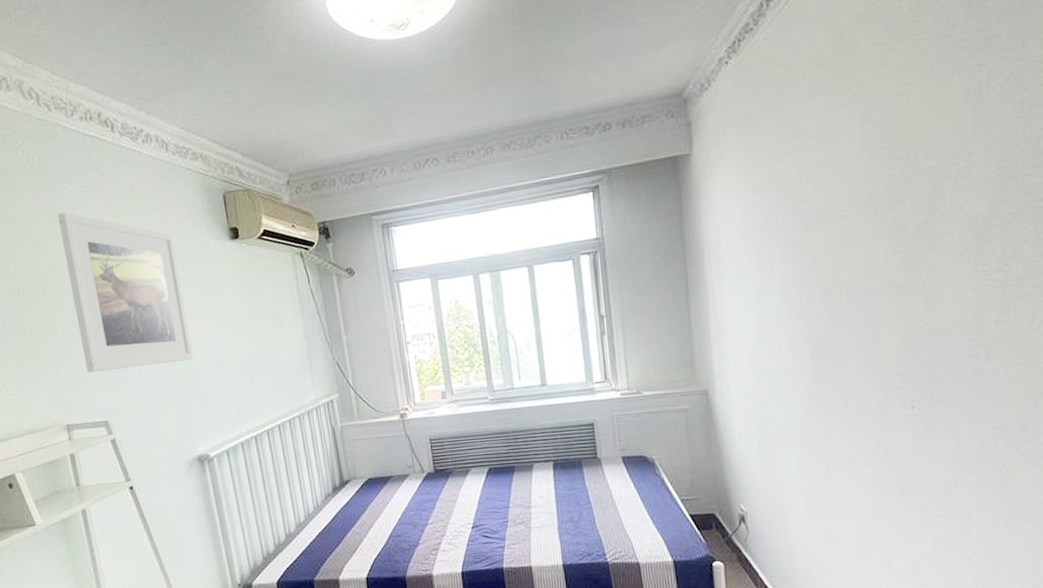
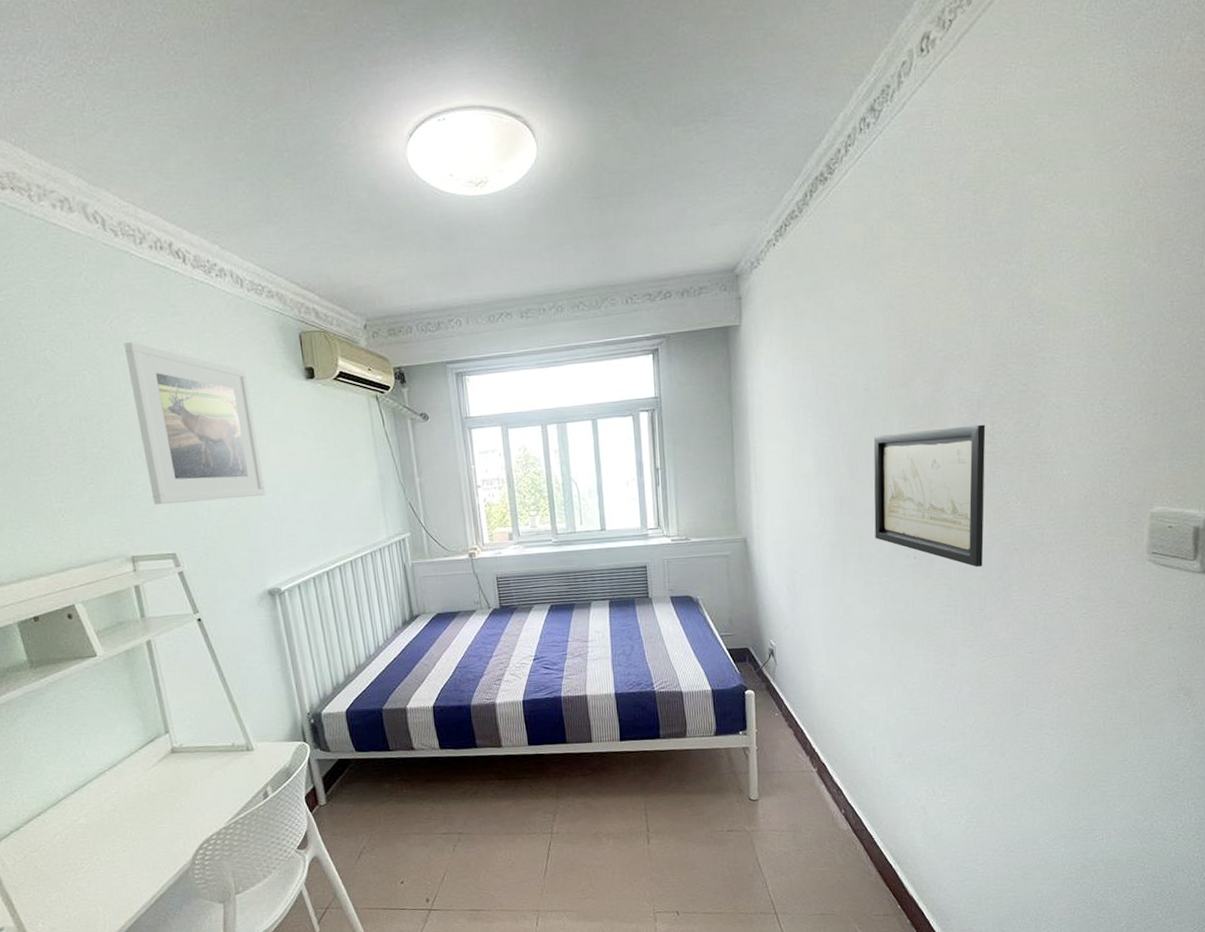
wall art: none [855,248,1000,417] -> present [873,424,986,568]

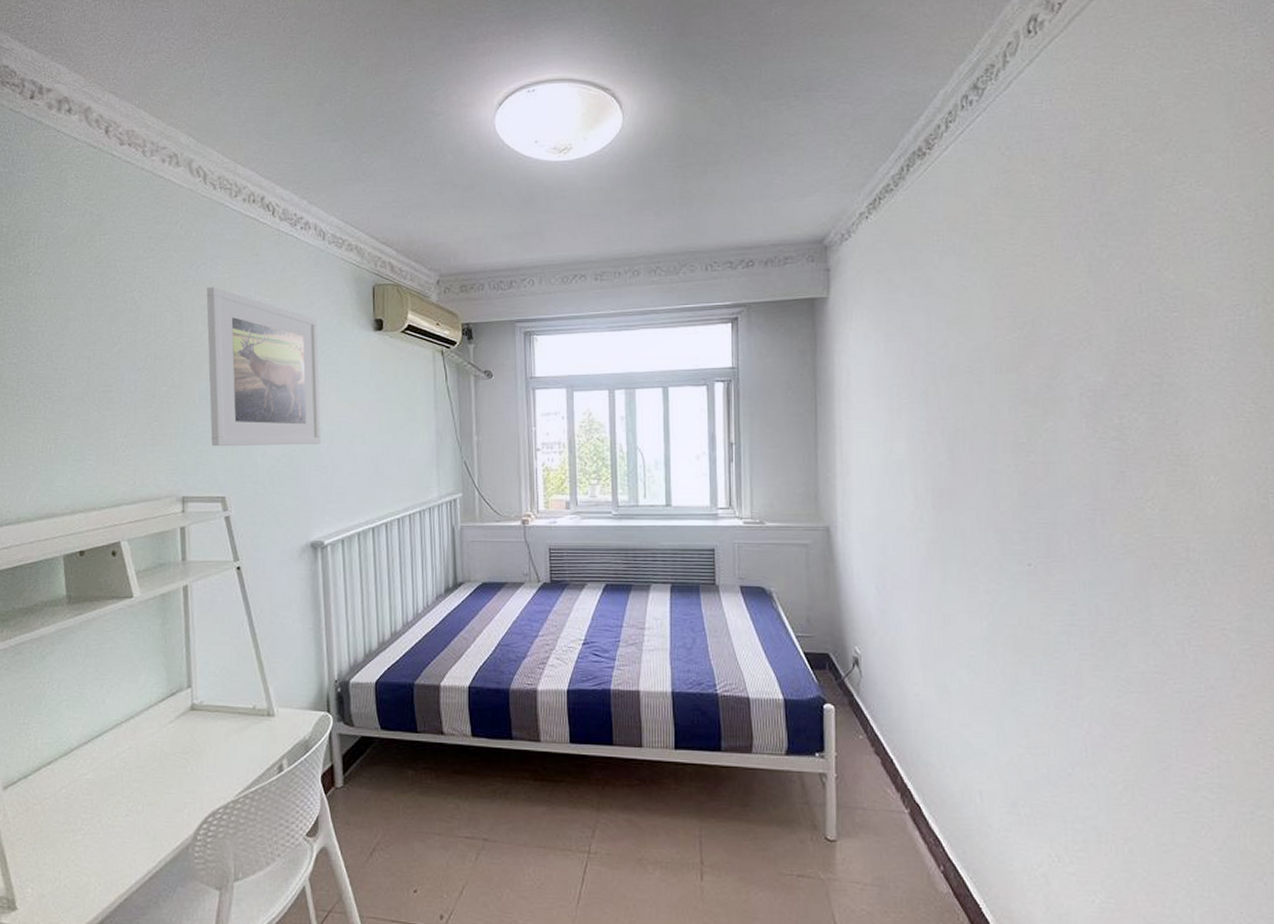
wall art: present [873,424,986,568] -> none [978,417,1114,582]

